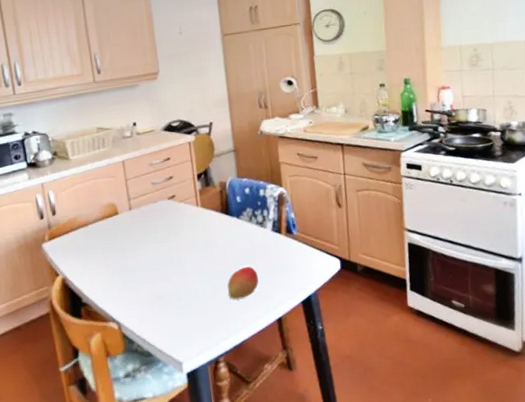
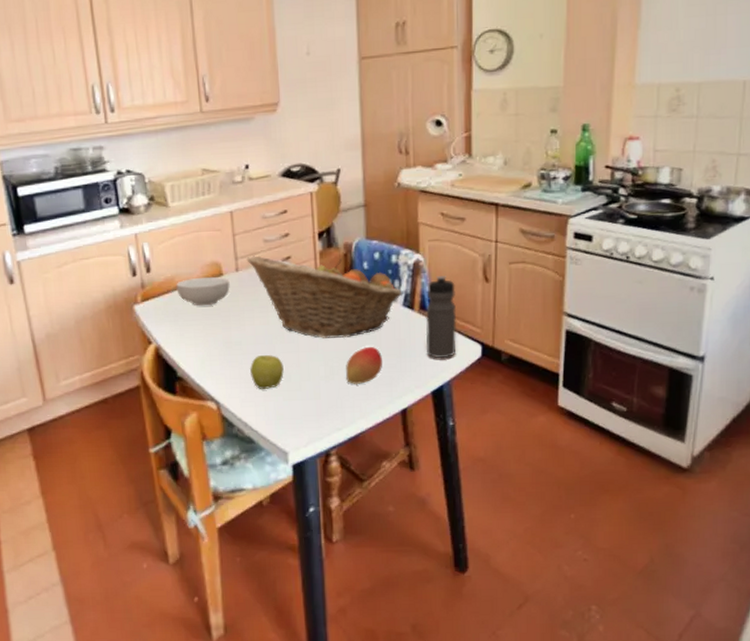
cereal bowl: none [78,215,125,241] -> present [176,276,230,306]
fruit basket: none [138,195,271,262] -> present [246,255,402,338]
apple: none [145,279,175,309] -> present [250,355,284,389]
water bottle: none [290,204,319,273] -> present [425,276,457,359]

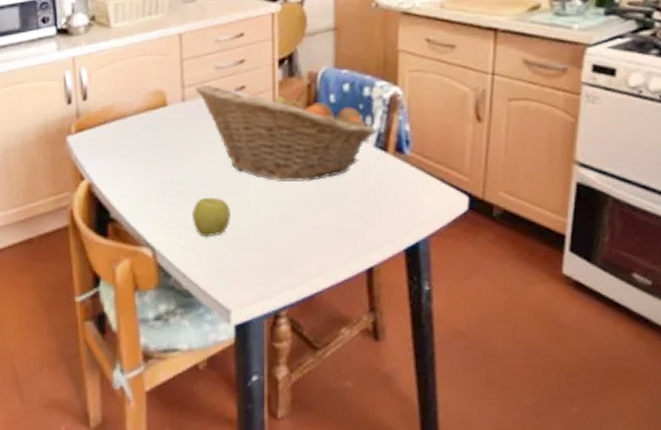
cereal bowl: present [176,276,230,306] -> none [114,106,174,140]
fruit: present [346,346,383,385] -> none [303,192,348,237]
water bottle: present [425,276,457,359] -> none [400,113,440,211]

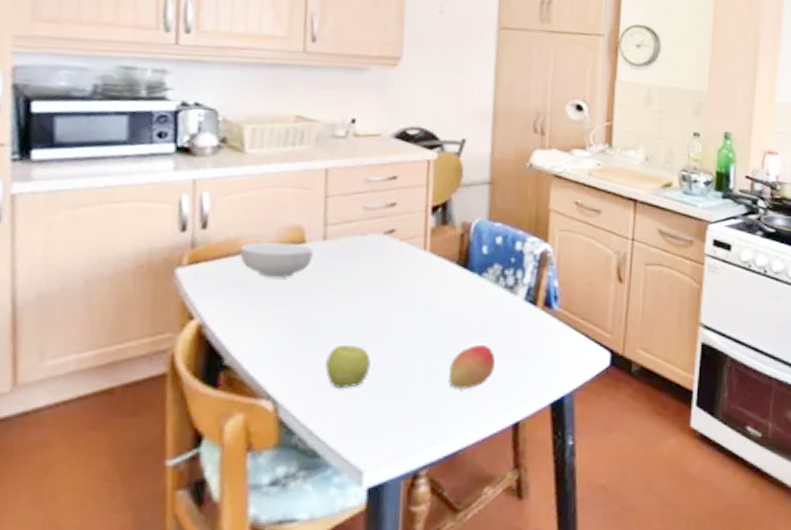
cereal bowl: none [114,106,174,140] -> present [239,242,313,278]
fruit basket: present [195,84,374,181] -> none [339,223,525,332]
fruit: none [303,192,348,237] -> present [449,344,496,390]

